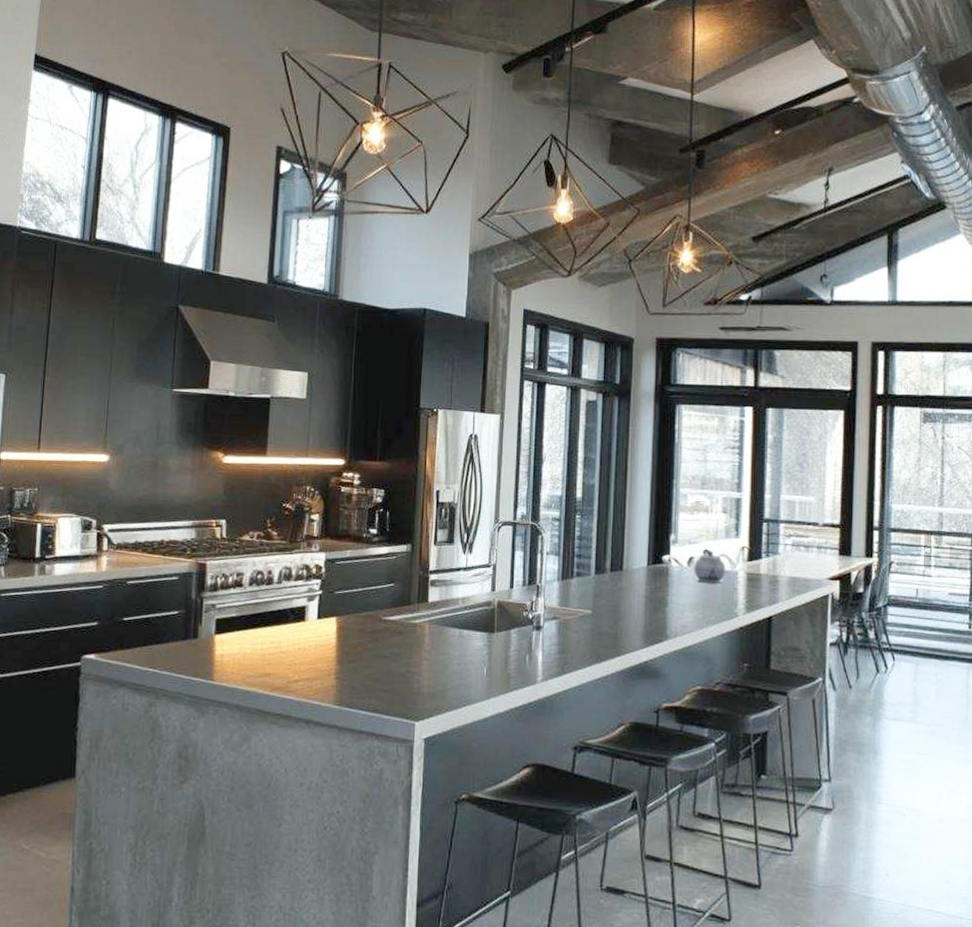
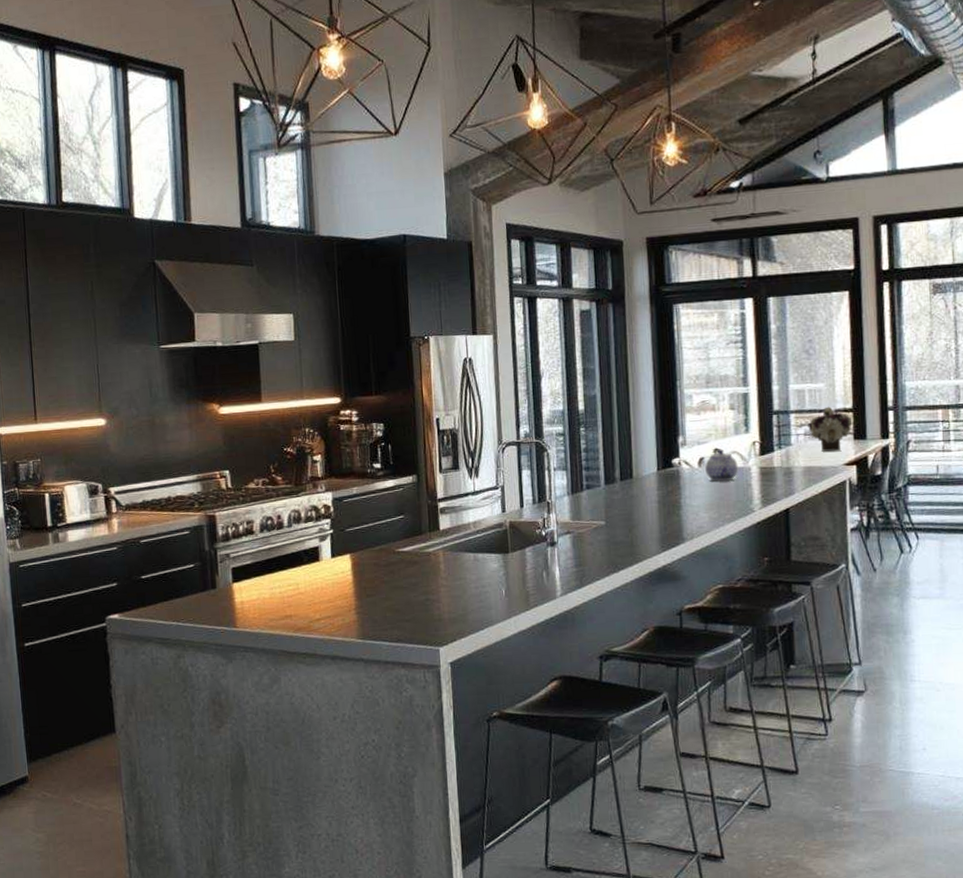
flower arrangement: none [796,520,839,565] -> present [808,406,853,452]

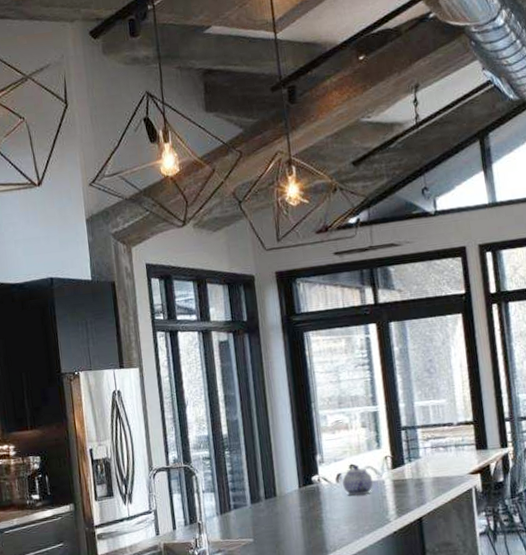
flower arrangement: present [808,406,853,452] -> none [433,420,474,463]

